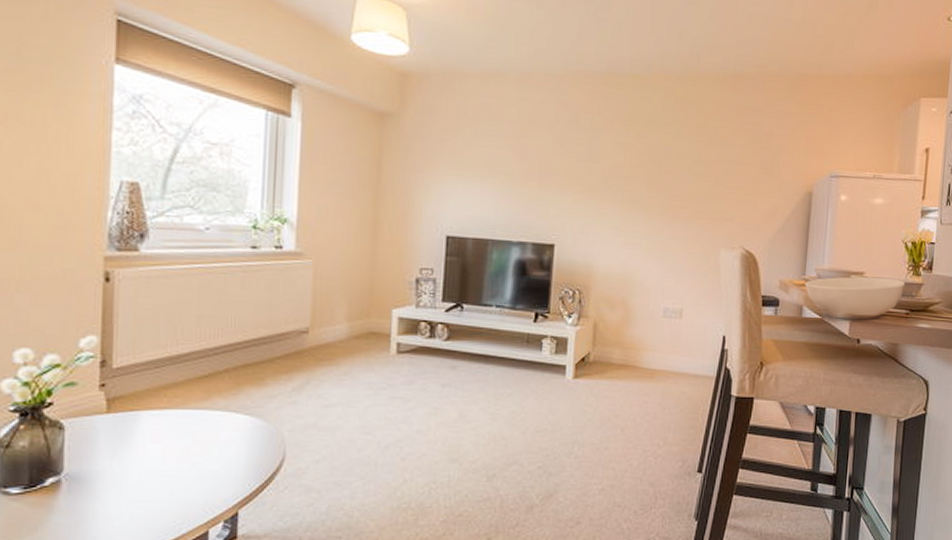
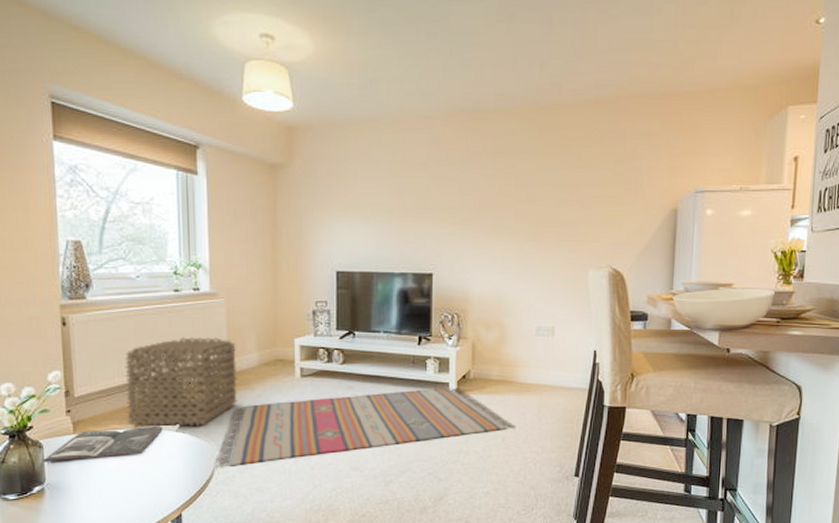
magazine: none [62,405,223,448] -> present [43,426,163,462]
pouf: none [178,302,322,410] -> present [125,337,237,428]
rug: none [284,370,637,457] -> present [214,388,515,468]

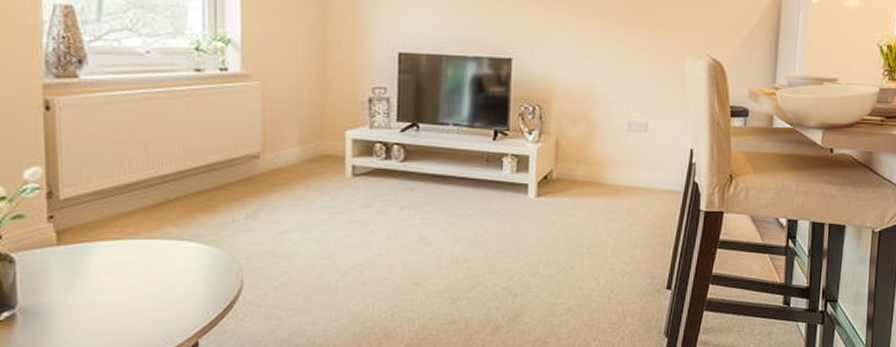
magazine: present [43,426,163,462] -> none [14,235,176,281]
pouf: present [125,337,237,428] -> none [128,127,273,237]
rug: present [214,388,515,468] -> none [242,189,602,285]

